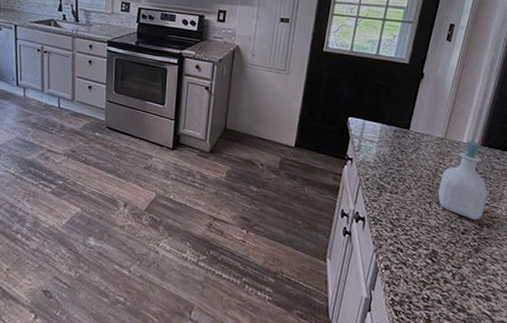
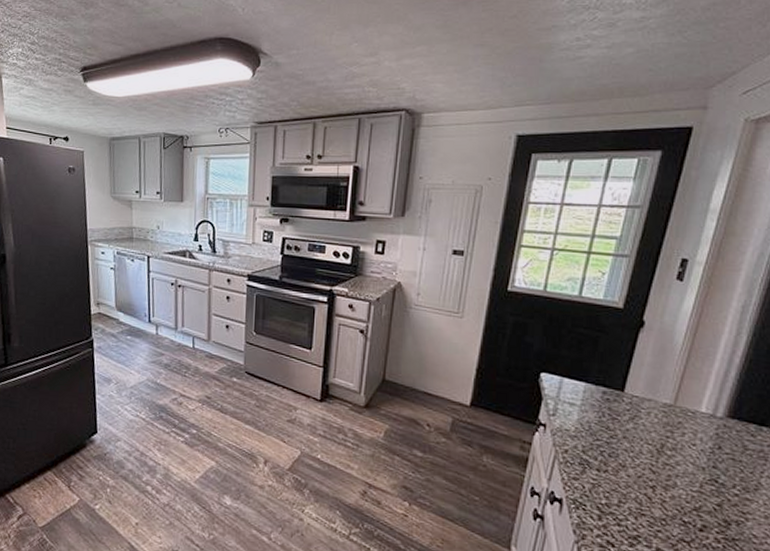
soap bottle: present [438,141,490,220] -> none [664,410,741,515]

